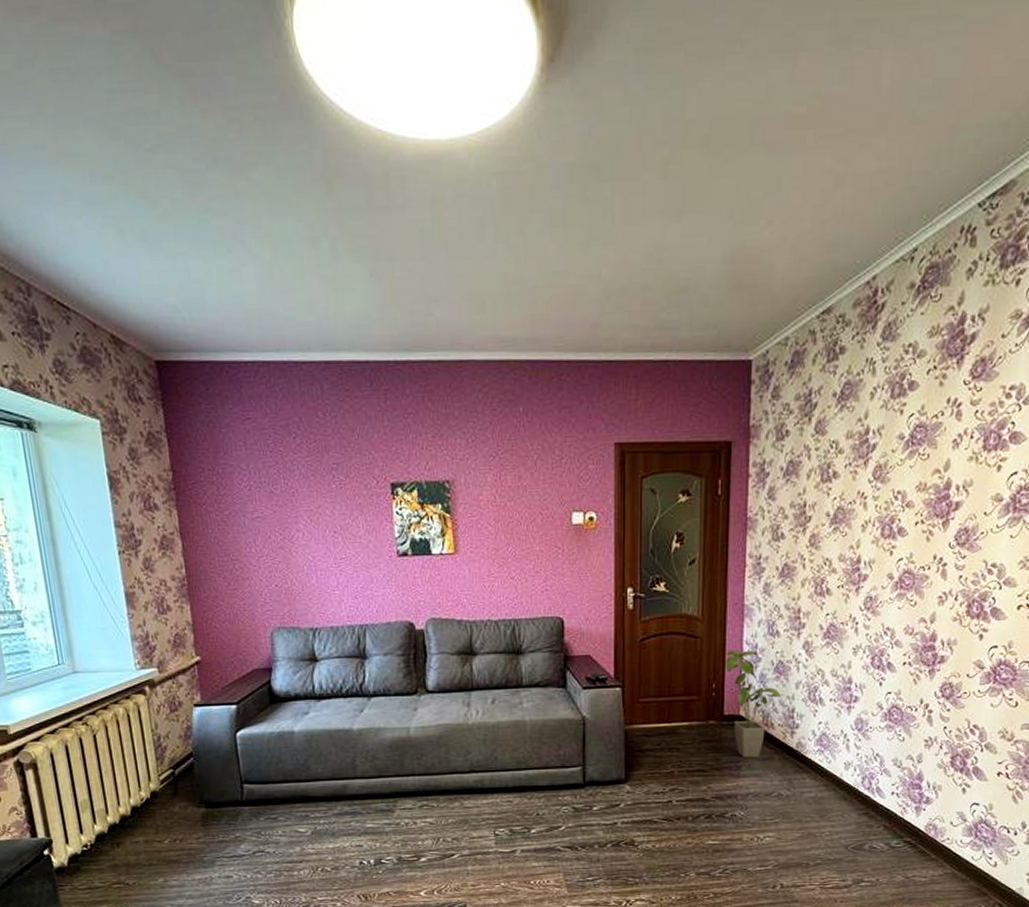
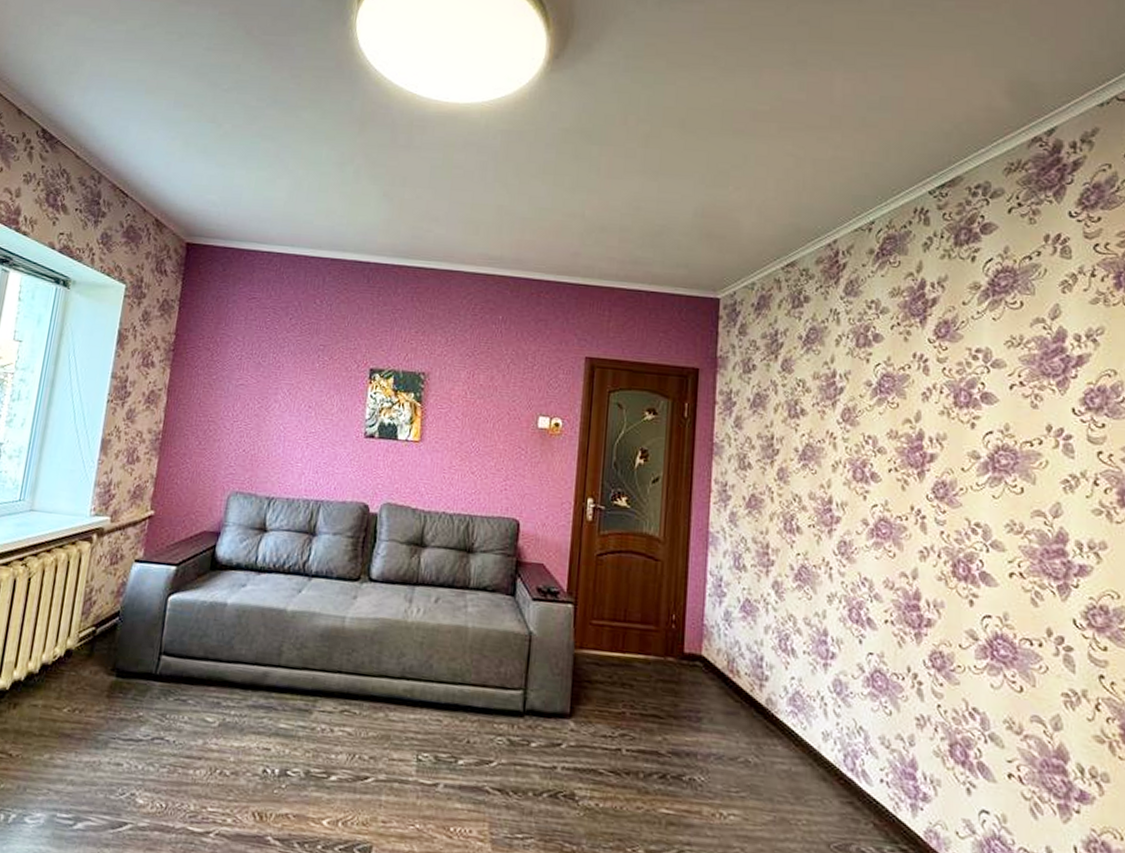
house plant: present [725,649,785,758] -> none [687,579,752,711]

